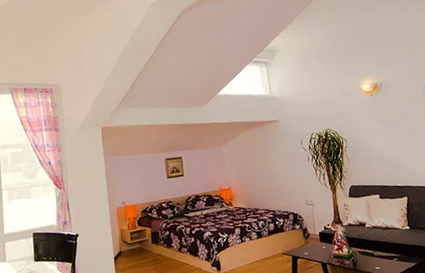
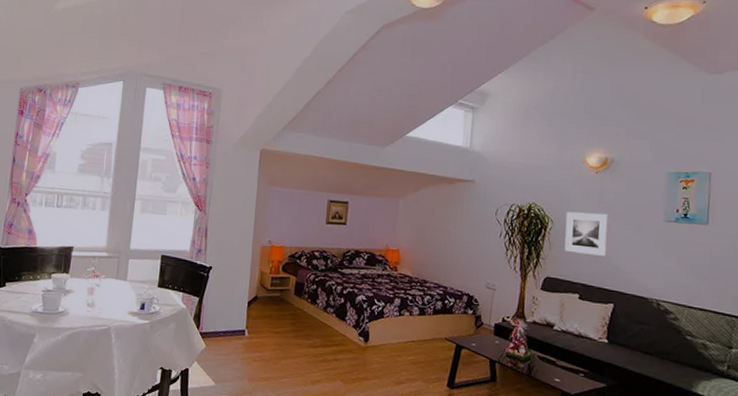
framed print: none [355,126,393,163] -> present [564,211,609,257]

